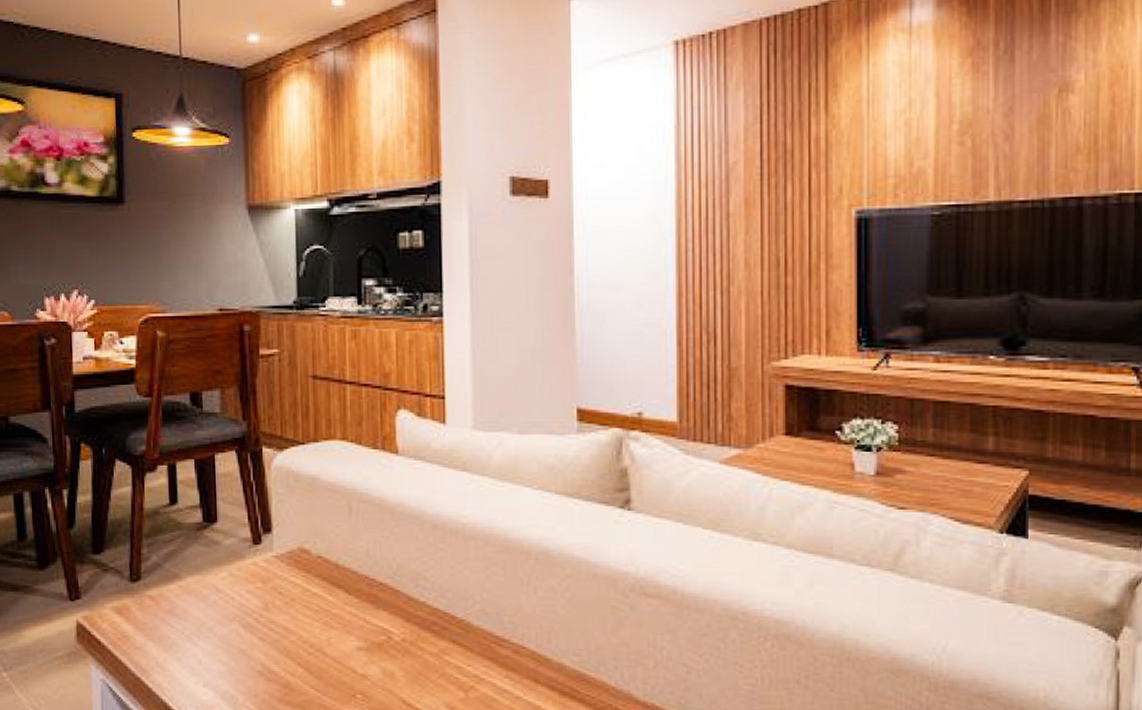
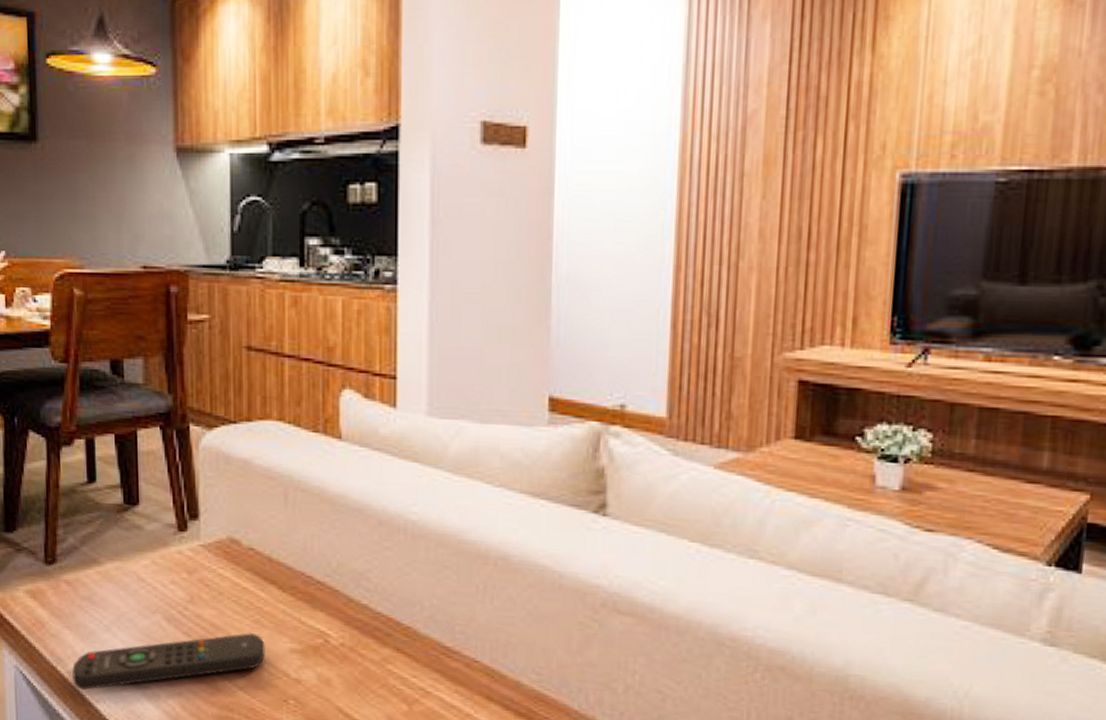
remote control: none [156,634,334,699] -> present [72,633,265,691]

